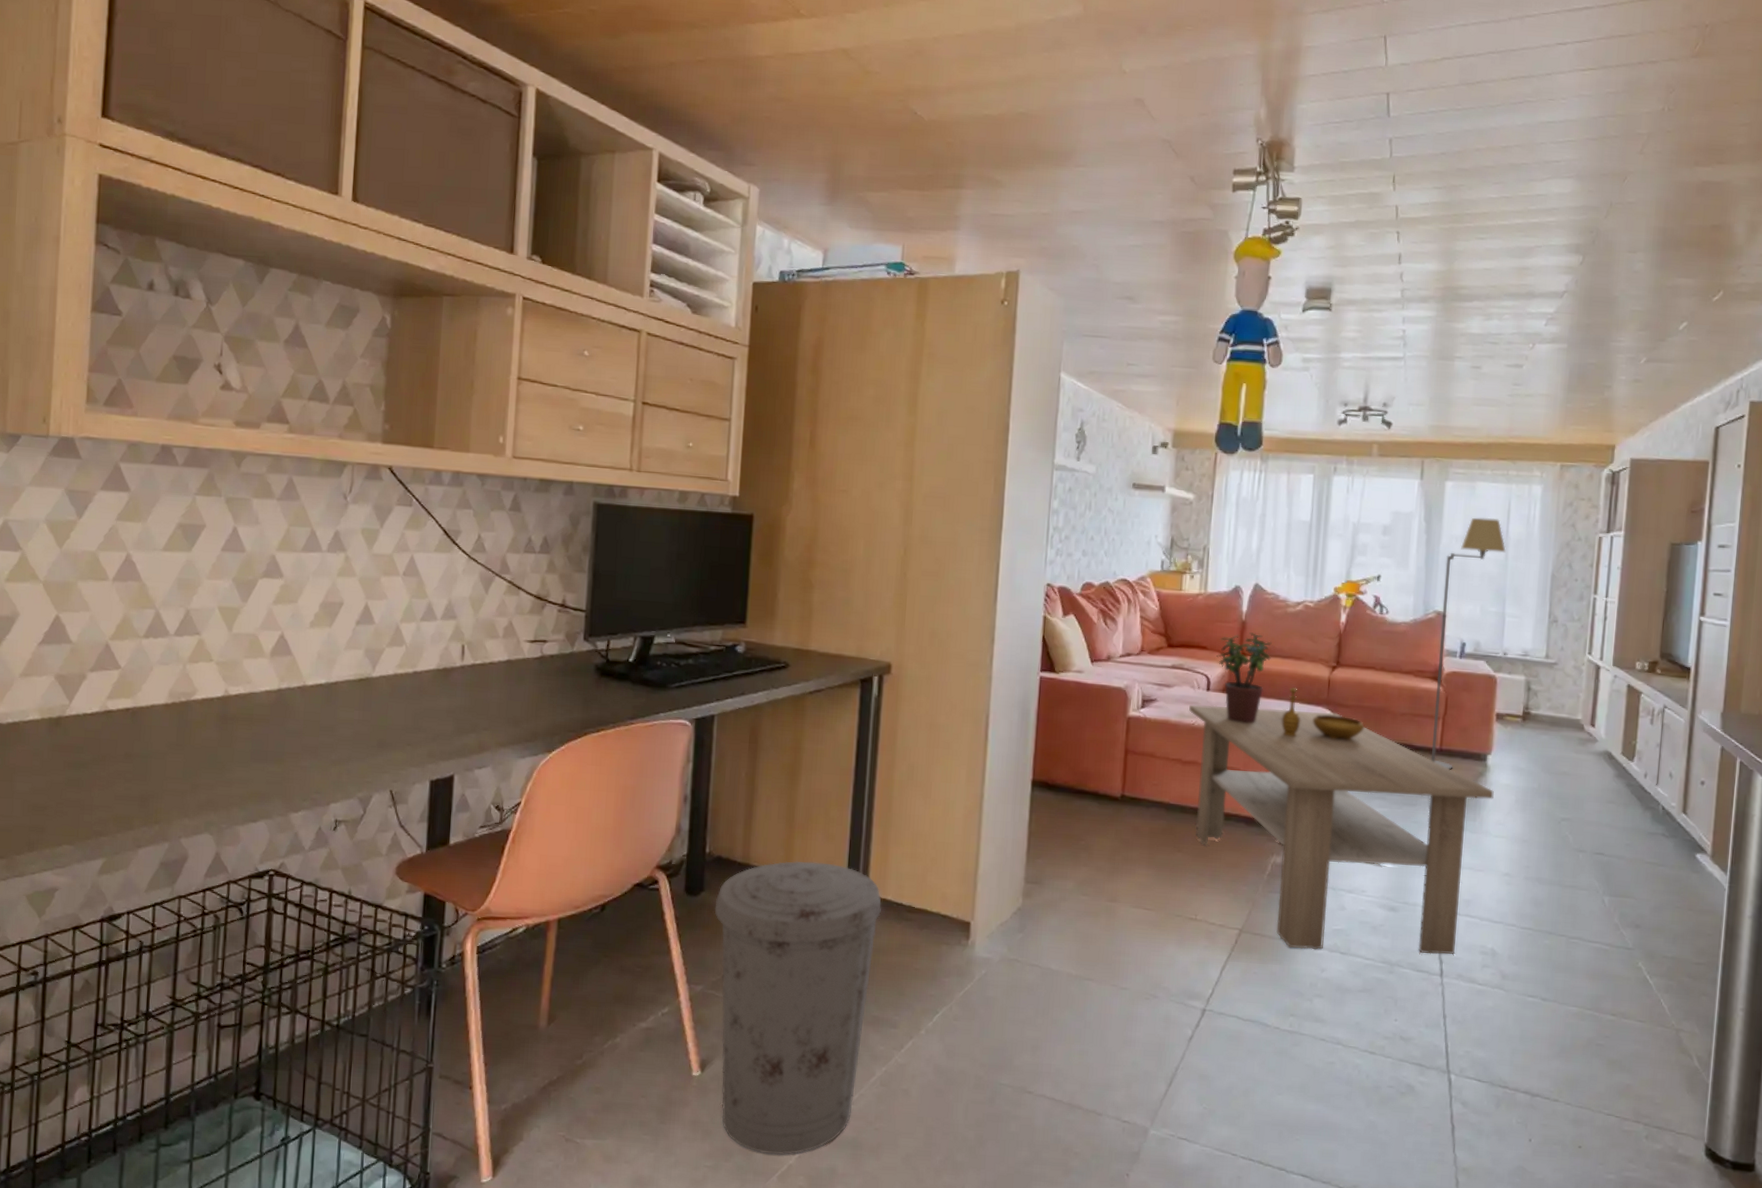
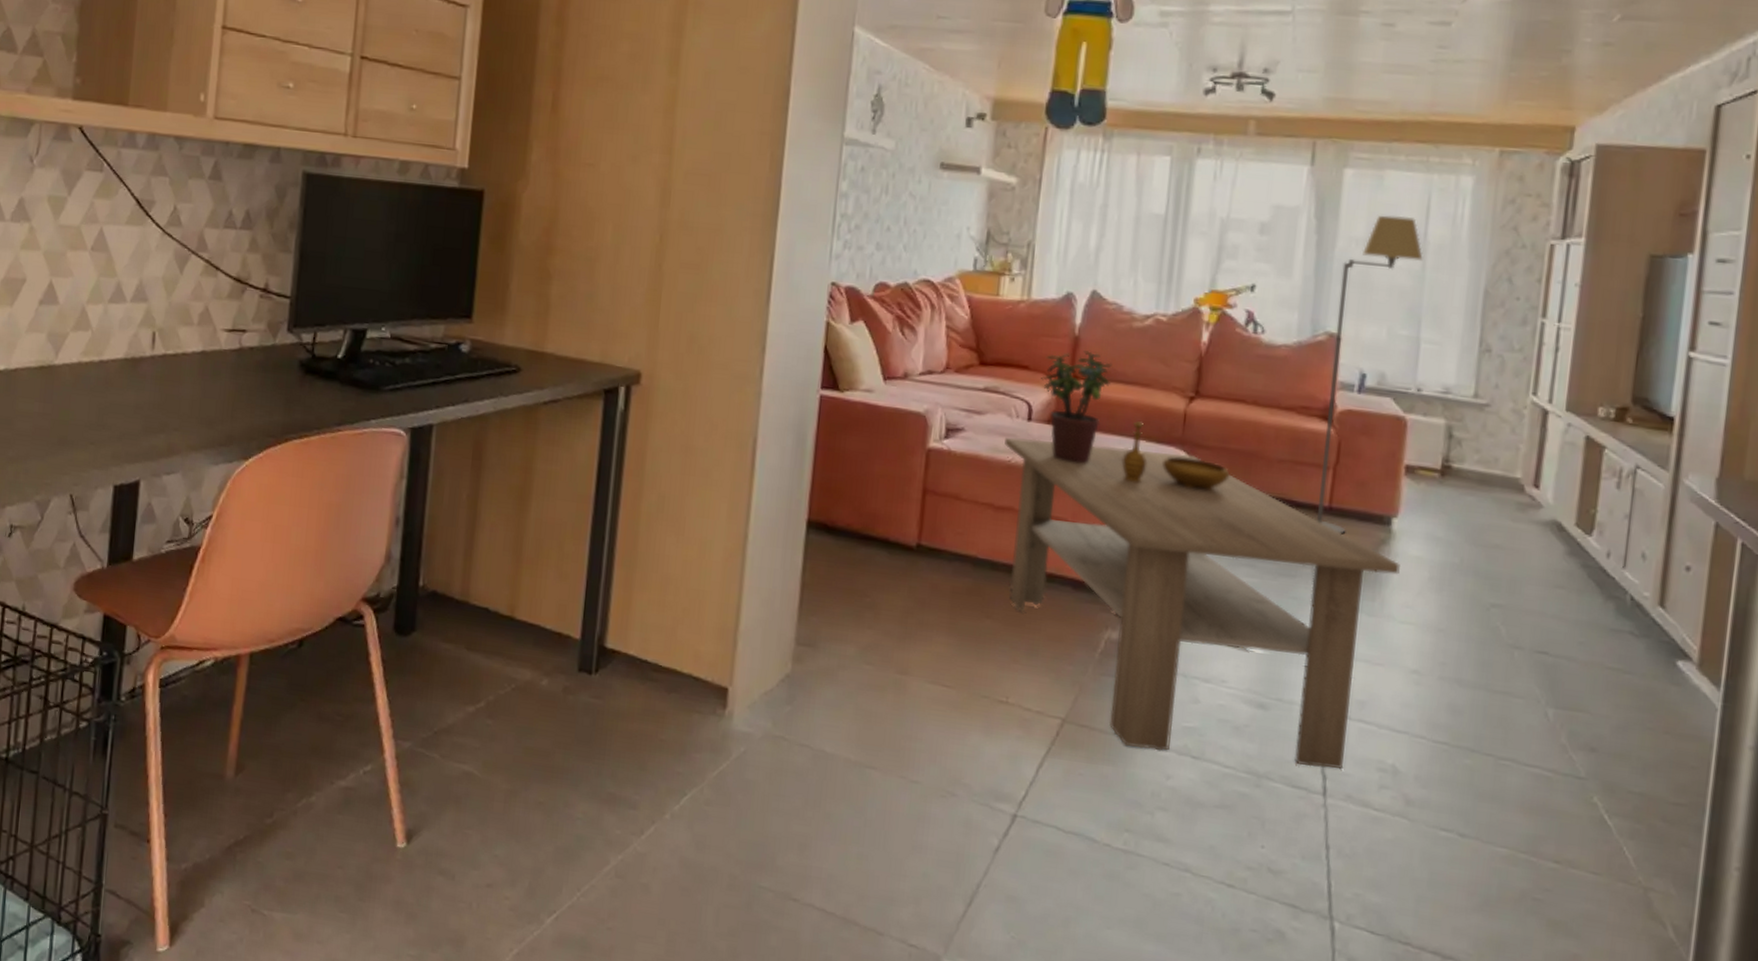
trash can: present [714,861,882,1155] -> none [427,601,622,950]

